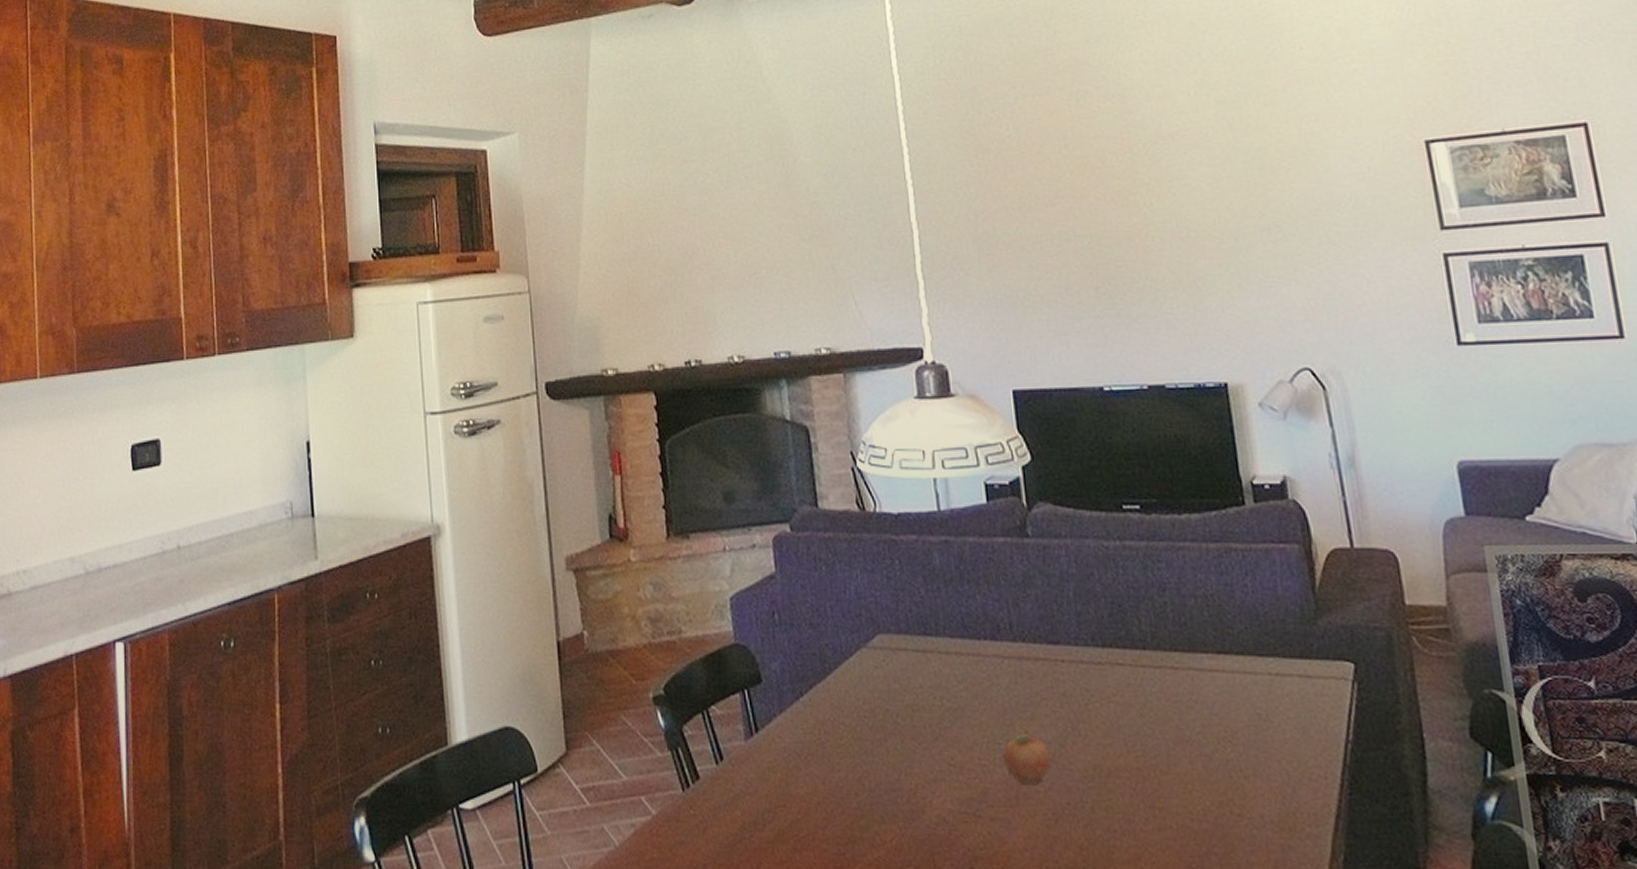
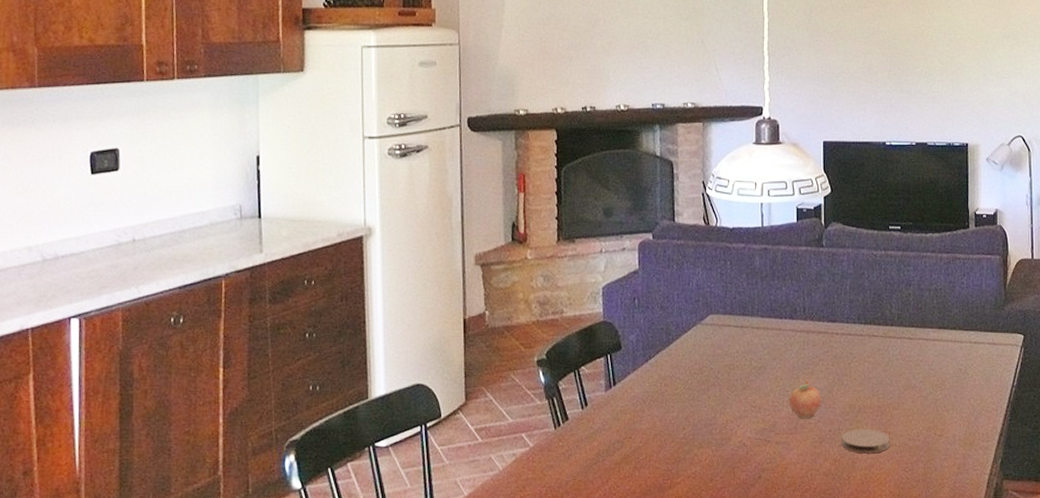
coaster: none [1087,801,1163,840] -> present [842,429,890,454]

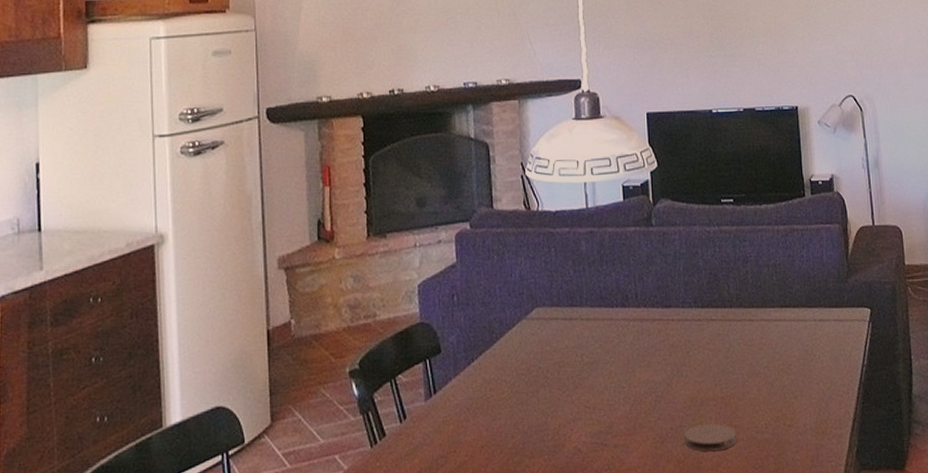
fruit: present [789,381,822,419] -> none [626,374,660,417]

